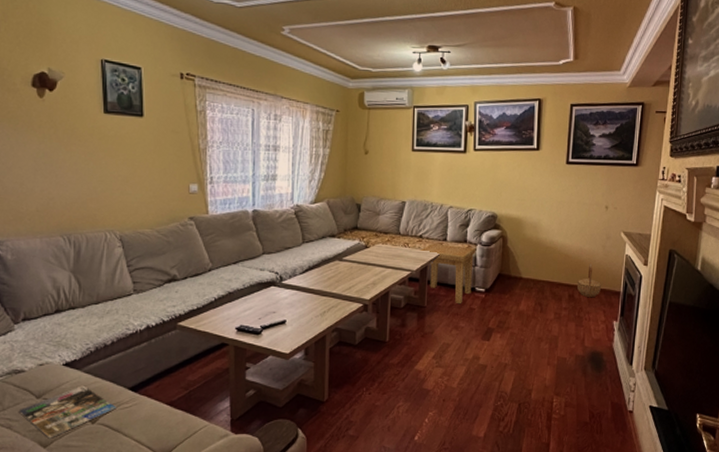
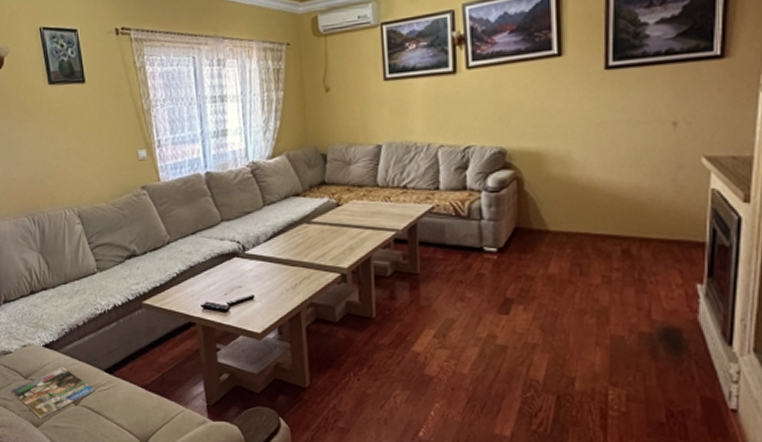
side table: present [420,243,475,303] -> none [405,194,480,268]
basket: present [577,263,602,298] -> none [635,205,674,253]

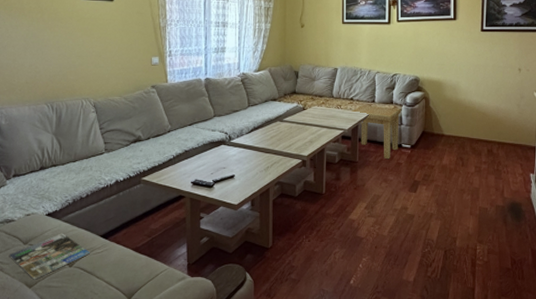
side table: none [405,194,480,268] -> present [351,105,401,158]

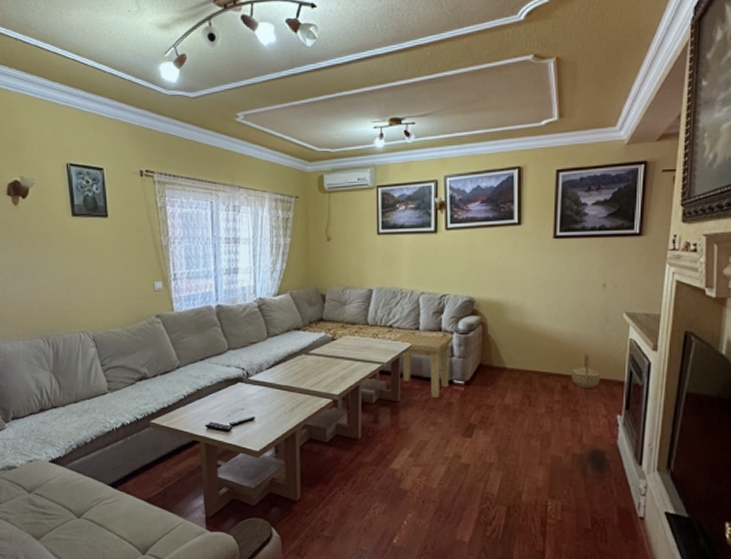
magazine: present [9,233,91,280] -> none [13,481,100,531]
basket: none [495,121,518,153] -> present [572,350,602,389]

